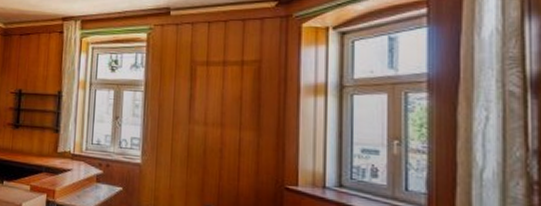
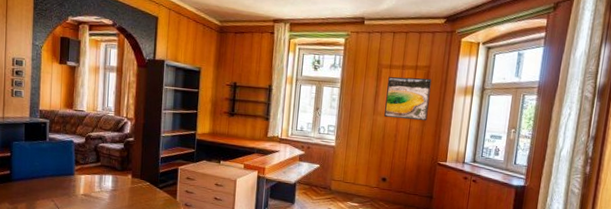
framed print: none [204,75,265,131] -> present [384,76,432,121]

